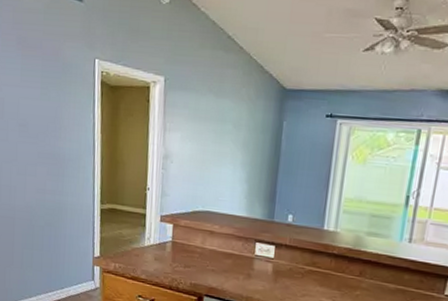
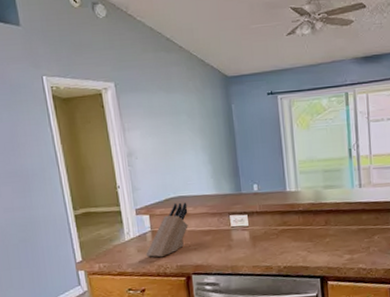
knife block: none [162,217,214,271] -> present [145,202,188,258]

